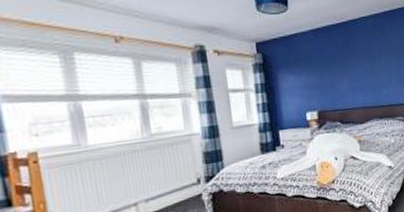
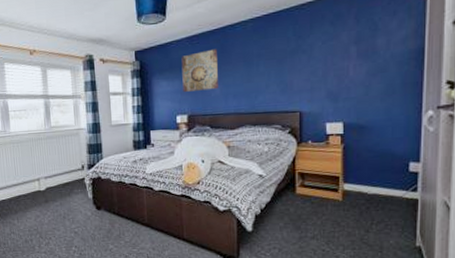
wall art: none [307,43,346,87] -> present [181,49,218,92]

